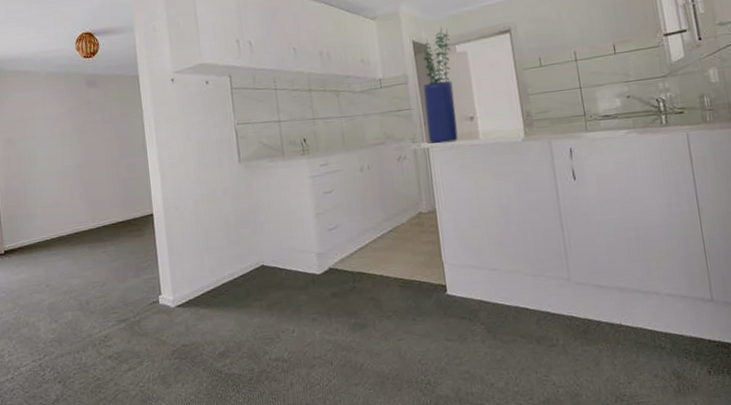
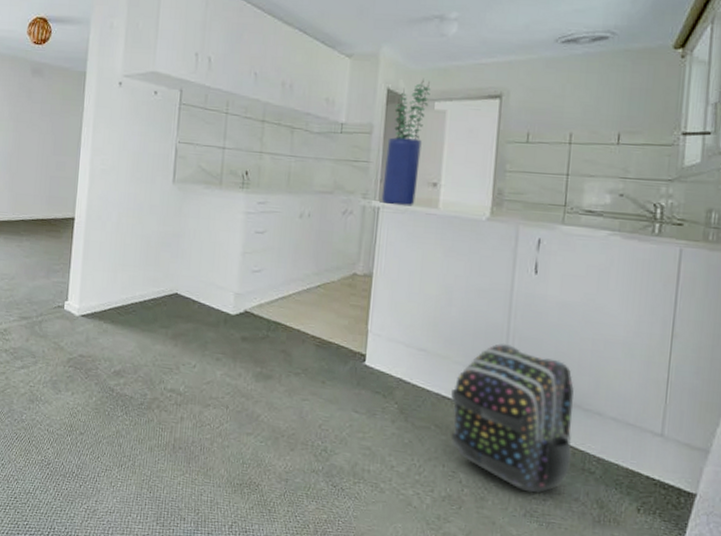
backpack: none [527,248,644,379] -> present [450,343,574,493]

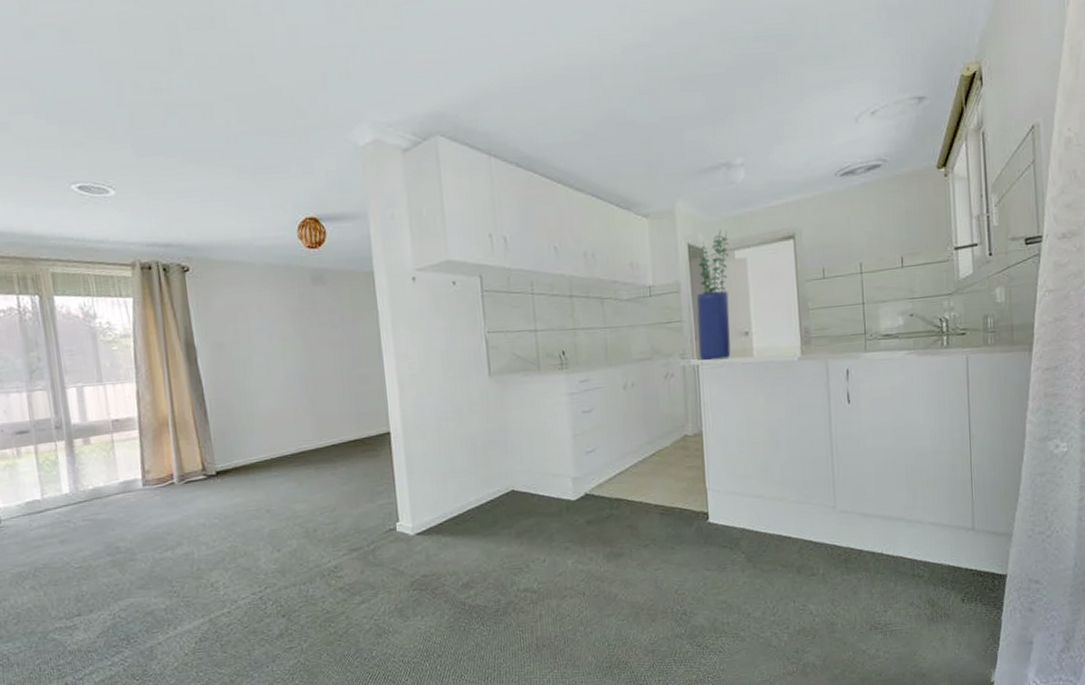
backpack: present [450,343,574,493] -> none [790,475,903,608]

